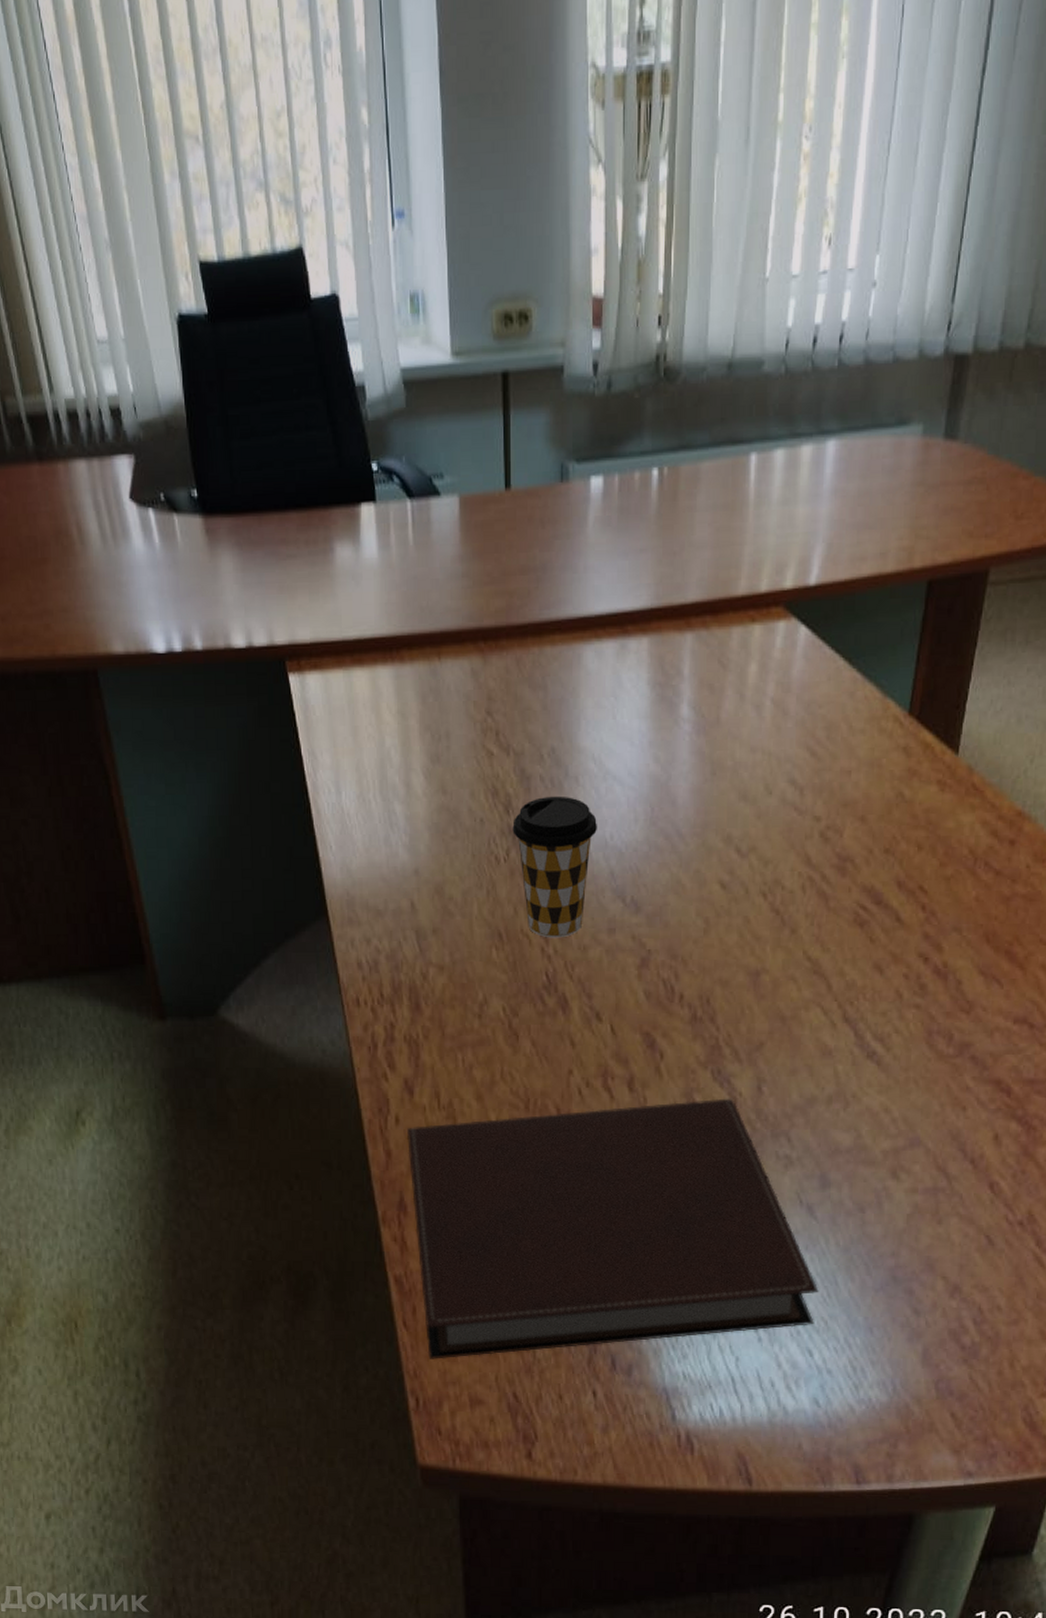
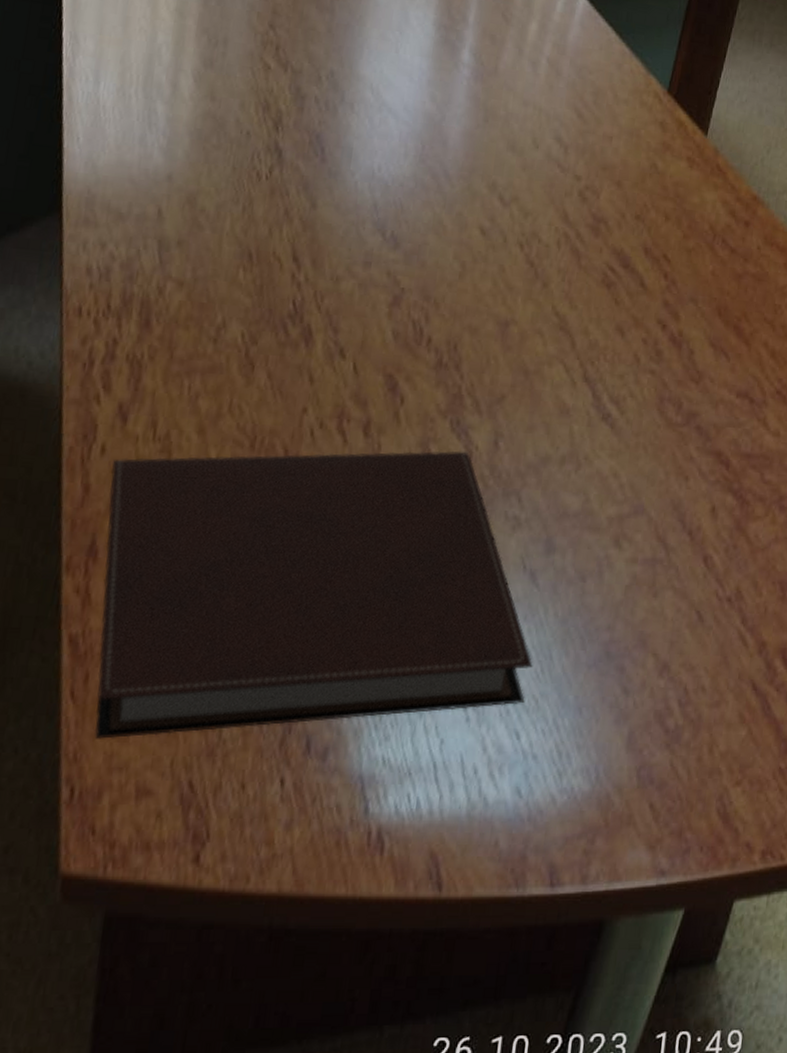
coffee cup: present [512,796,597,938] -> none [279,118,367,266]

